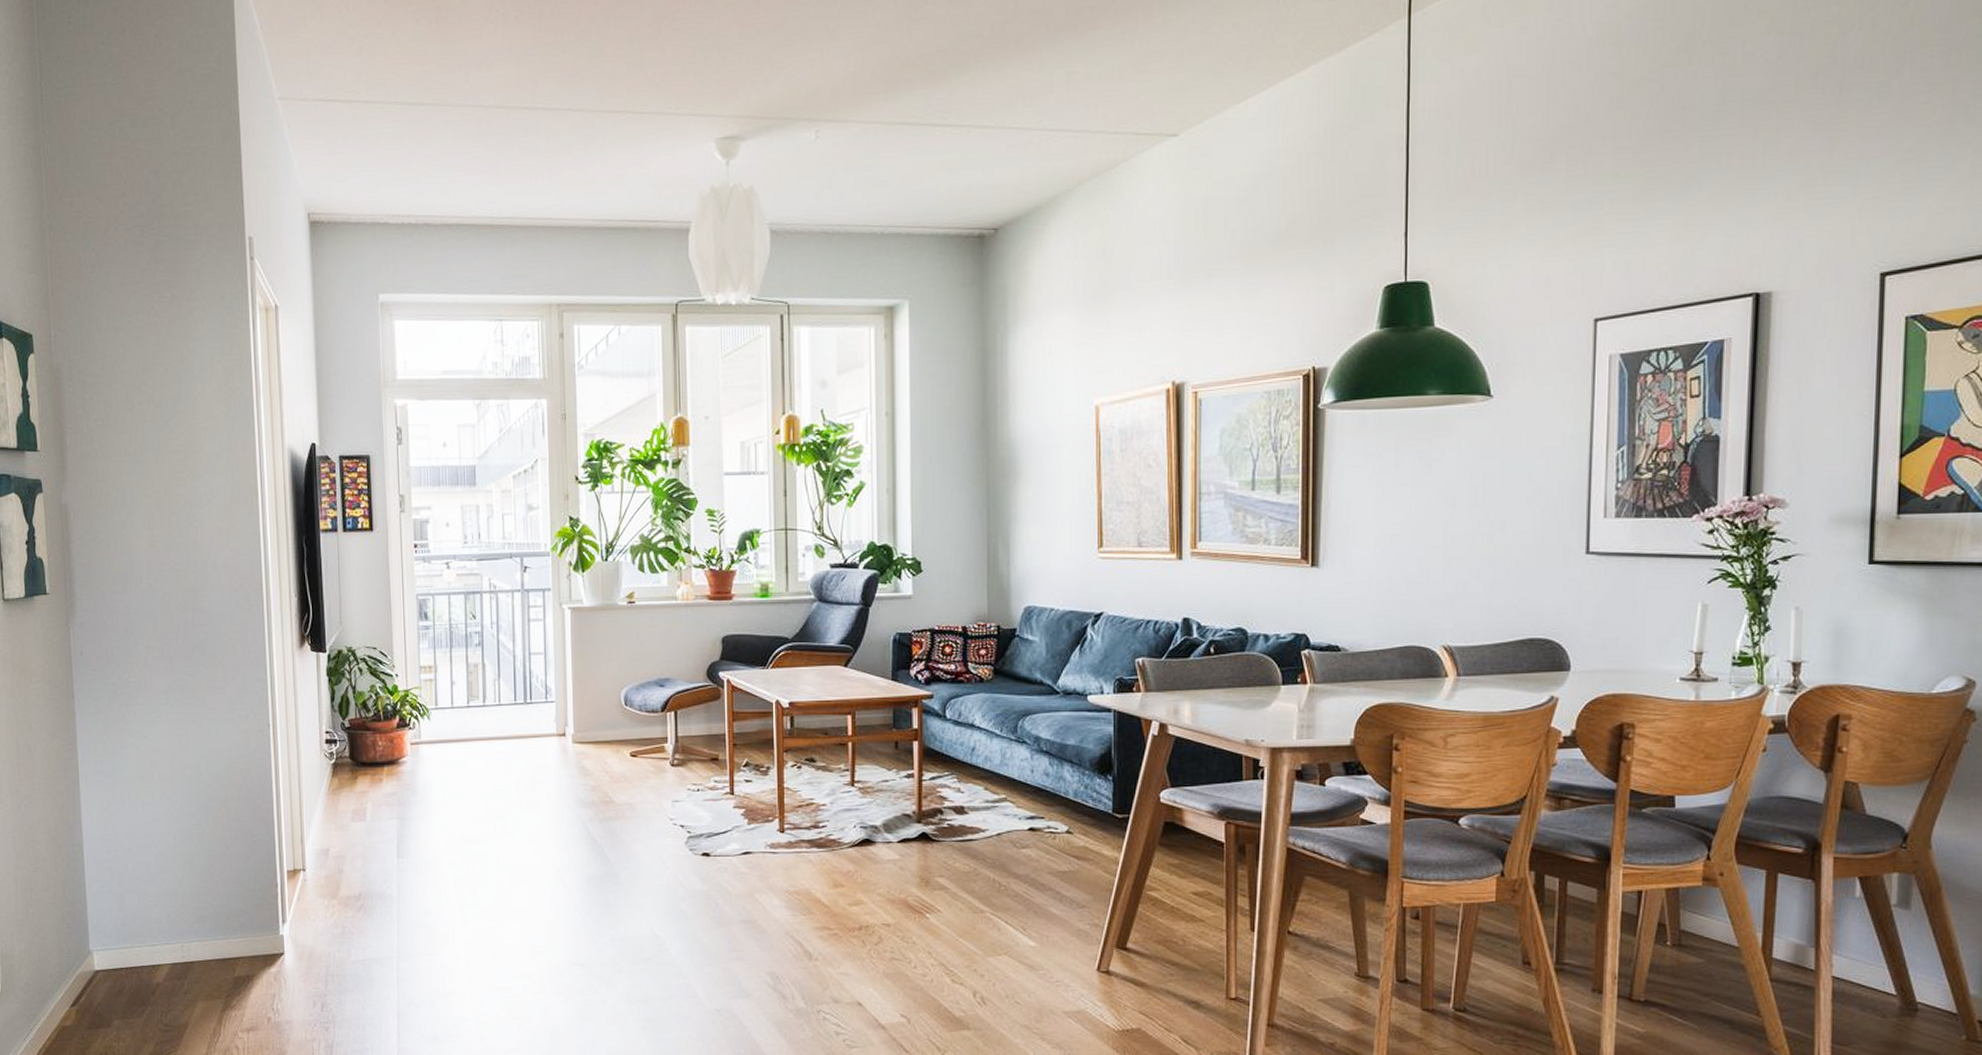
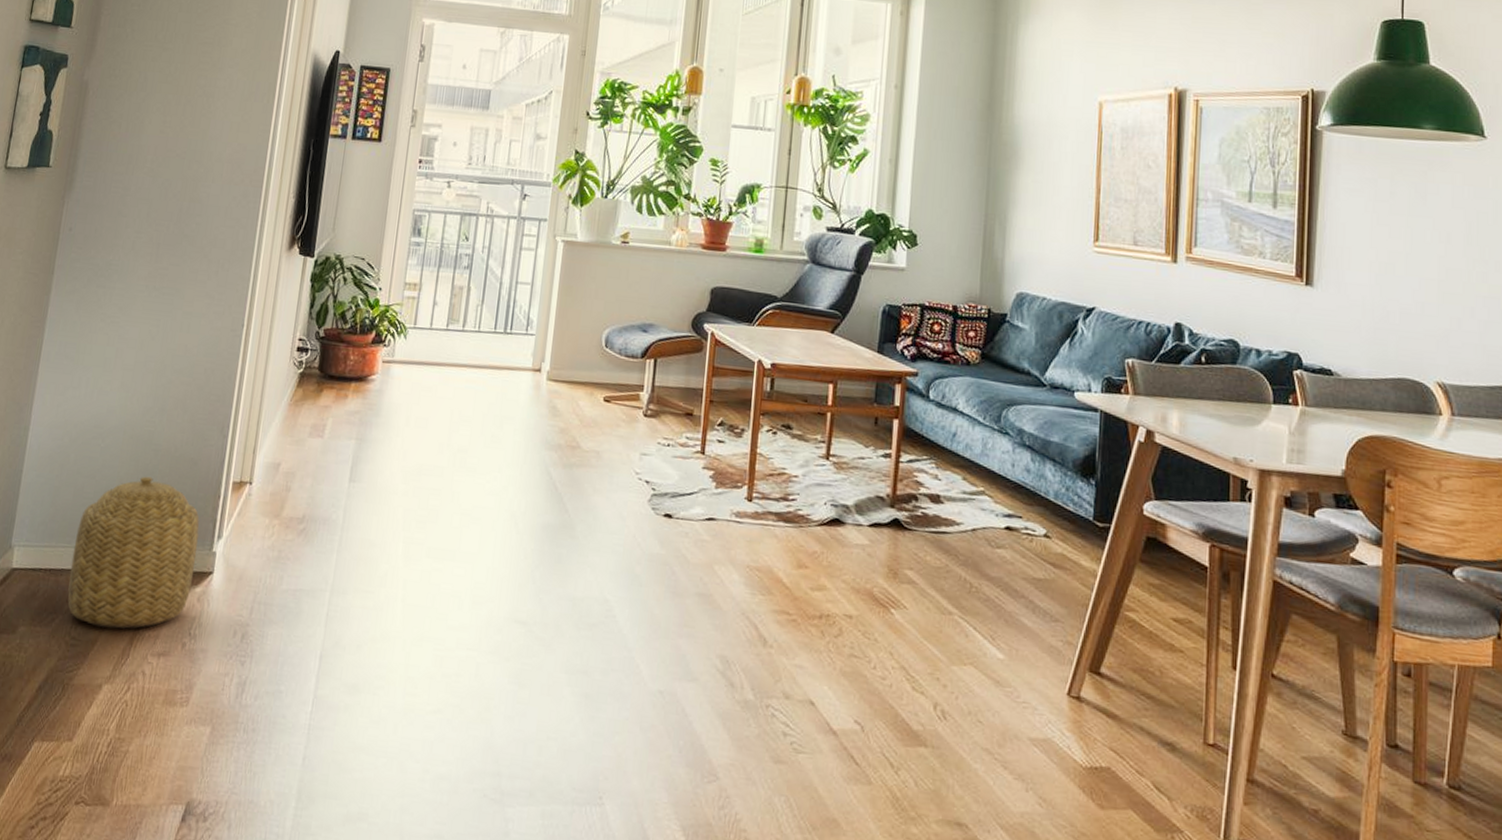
basket: none [148,875,266,1012] -> present [68,476,200,629]

